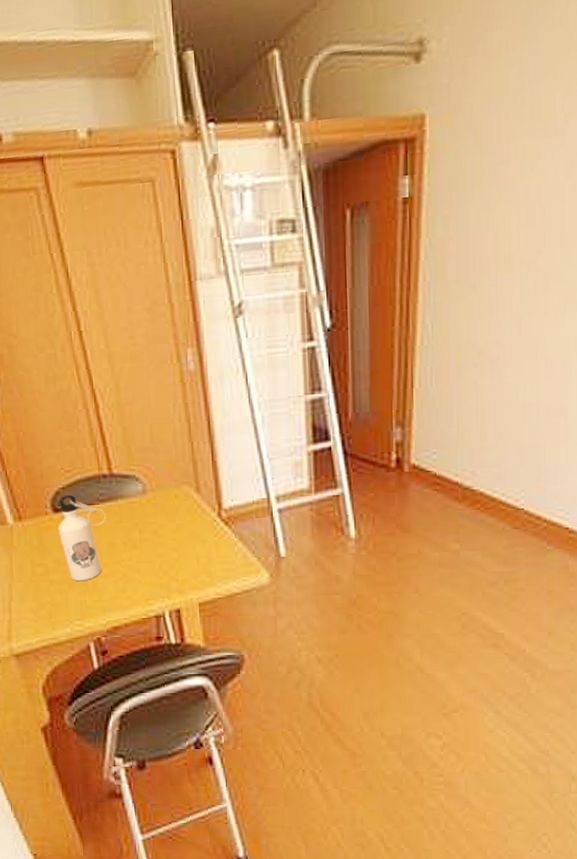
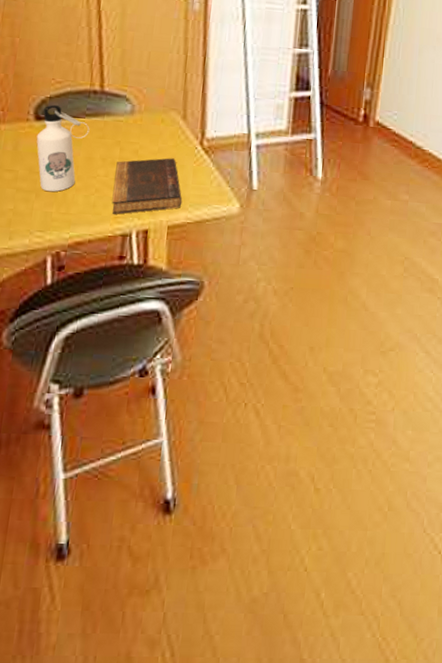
book: none [138,534,210,597] -> present [111,158,183,214]

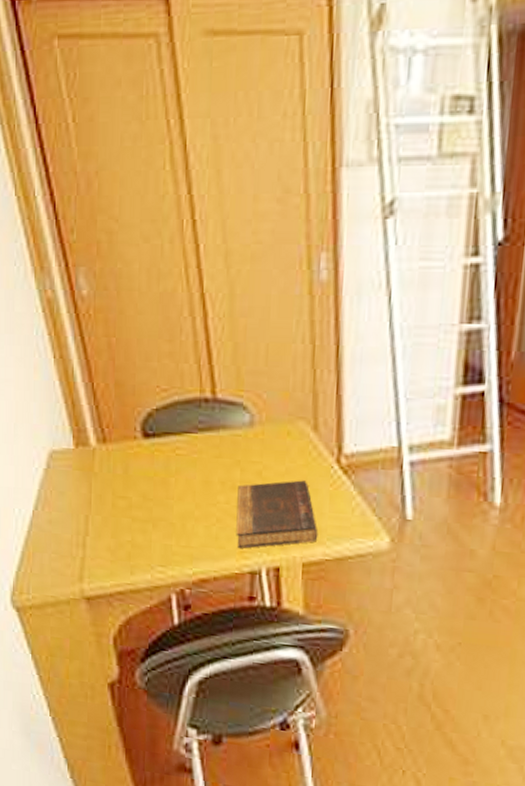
water bottle: present [36,105,90,192] -> none [146,419,204,522]

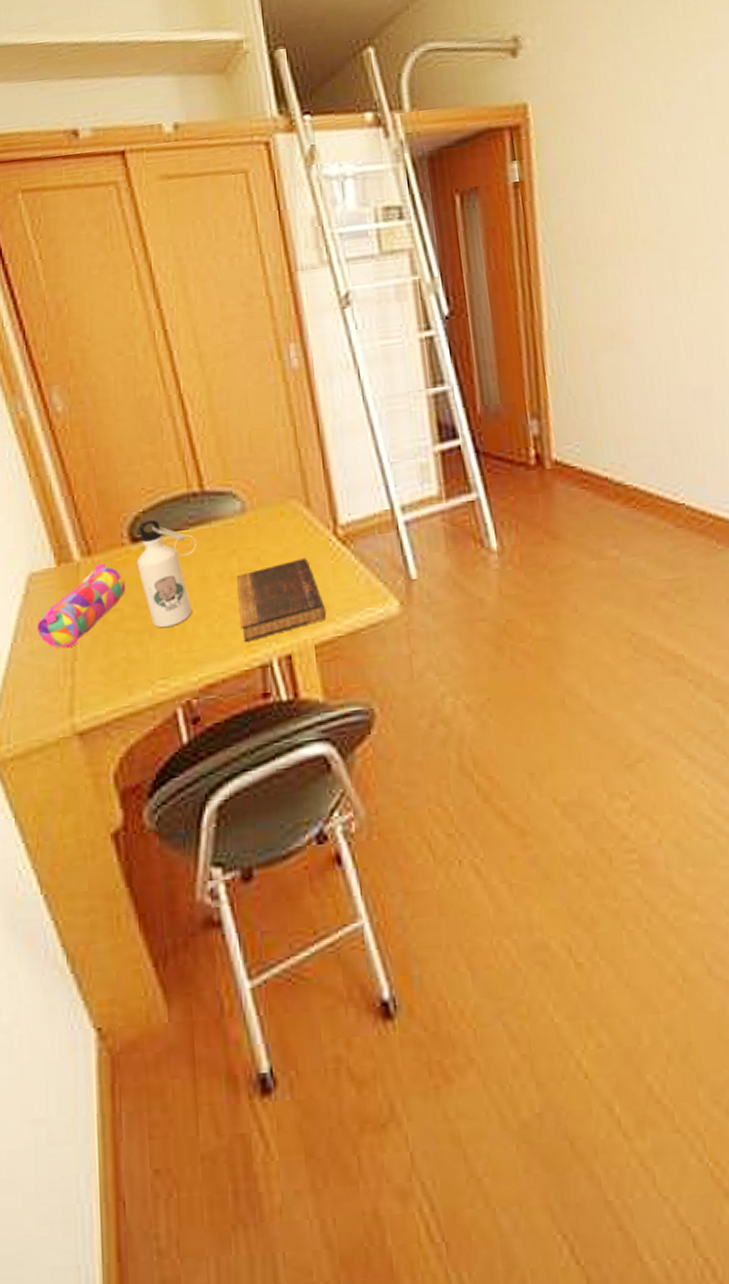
pencil case: none [54,451,136,524] -> present [36,562,126,649]
water bottle: none [146,419,204,522] -> present [136,520,197,628]

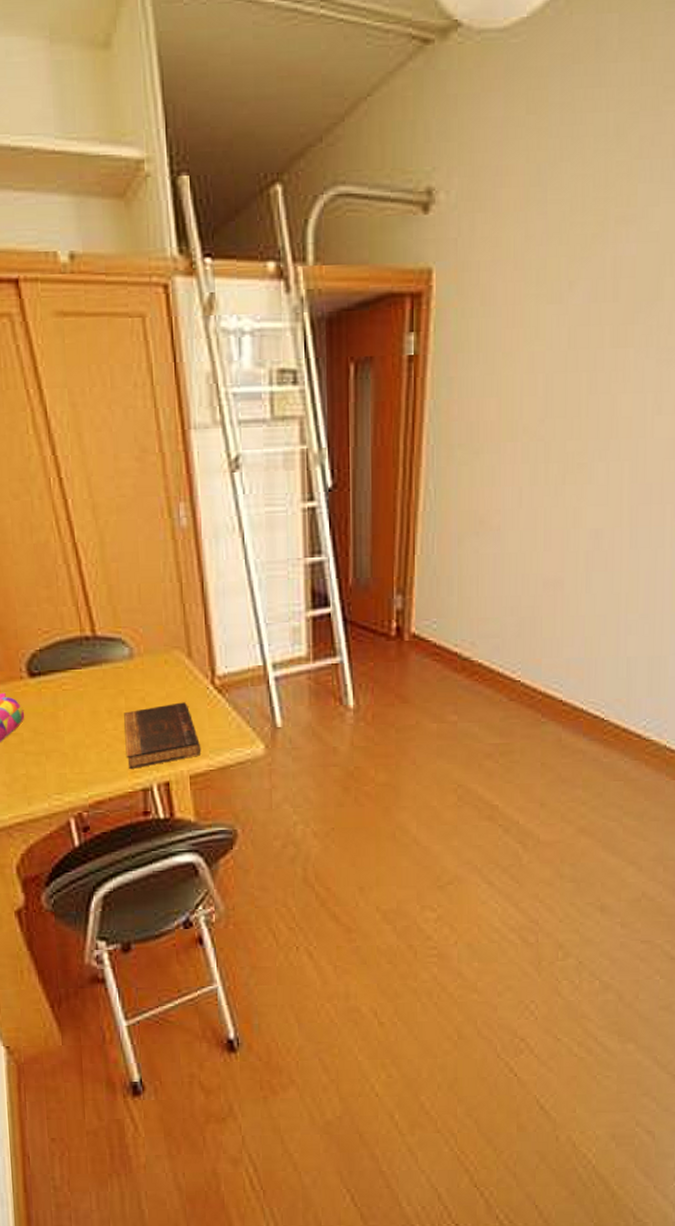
water bottle: present [136,520,197,628] -> none [34,658,89,752]

